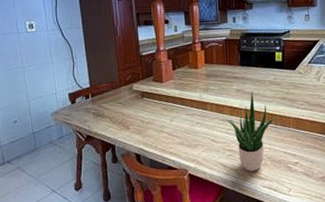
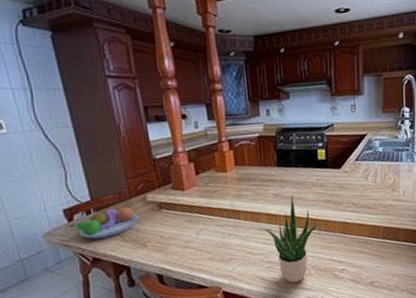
fruit bowl: none [71,93,125,120] -> present [69,205,139,239]

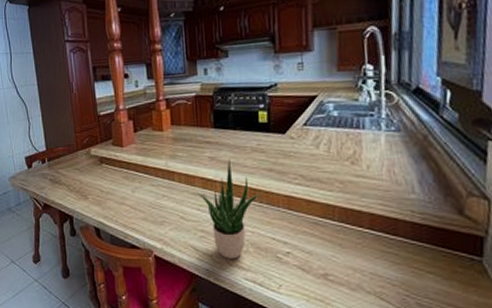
fruit bowl: present [69,205,139,239] -> none [28,158,83,186]

